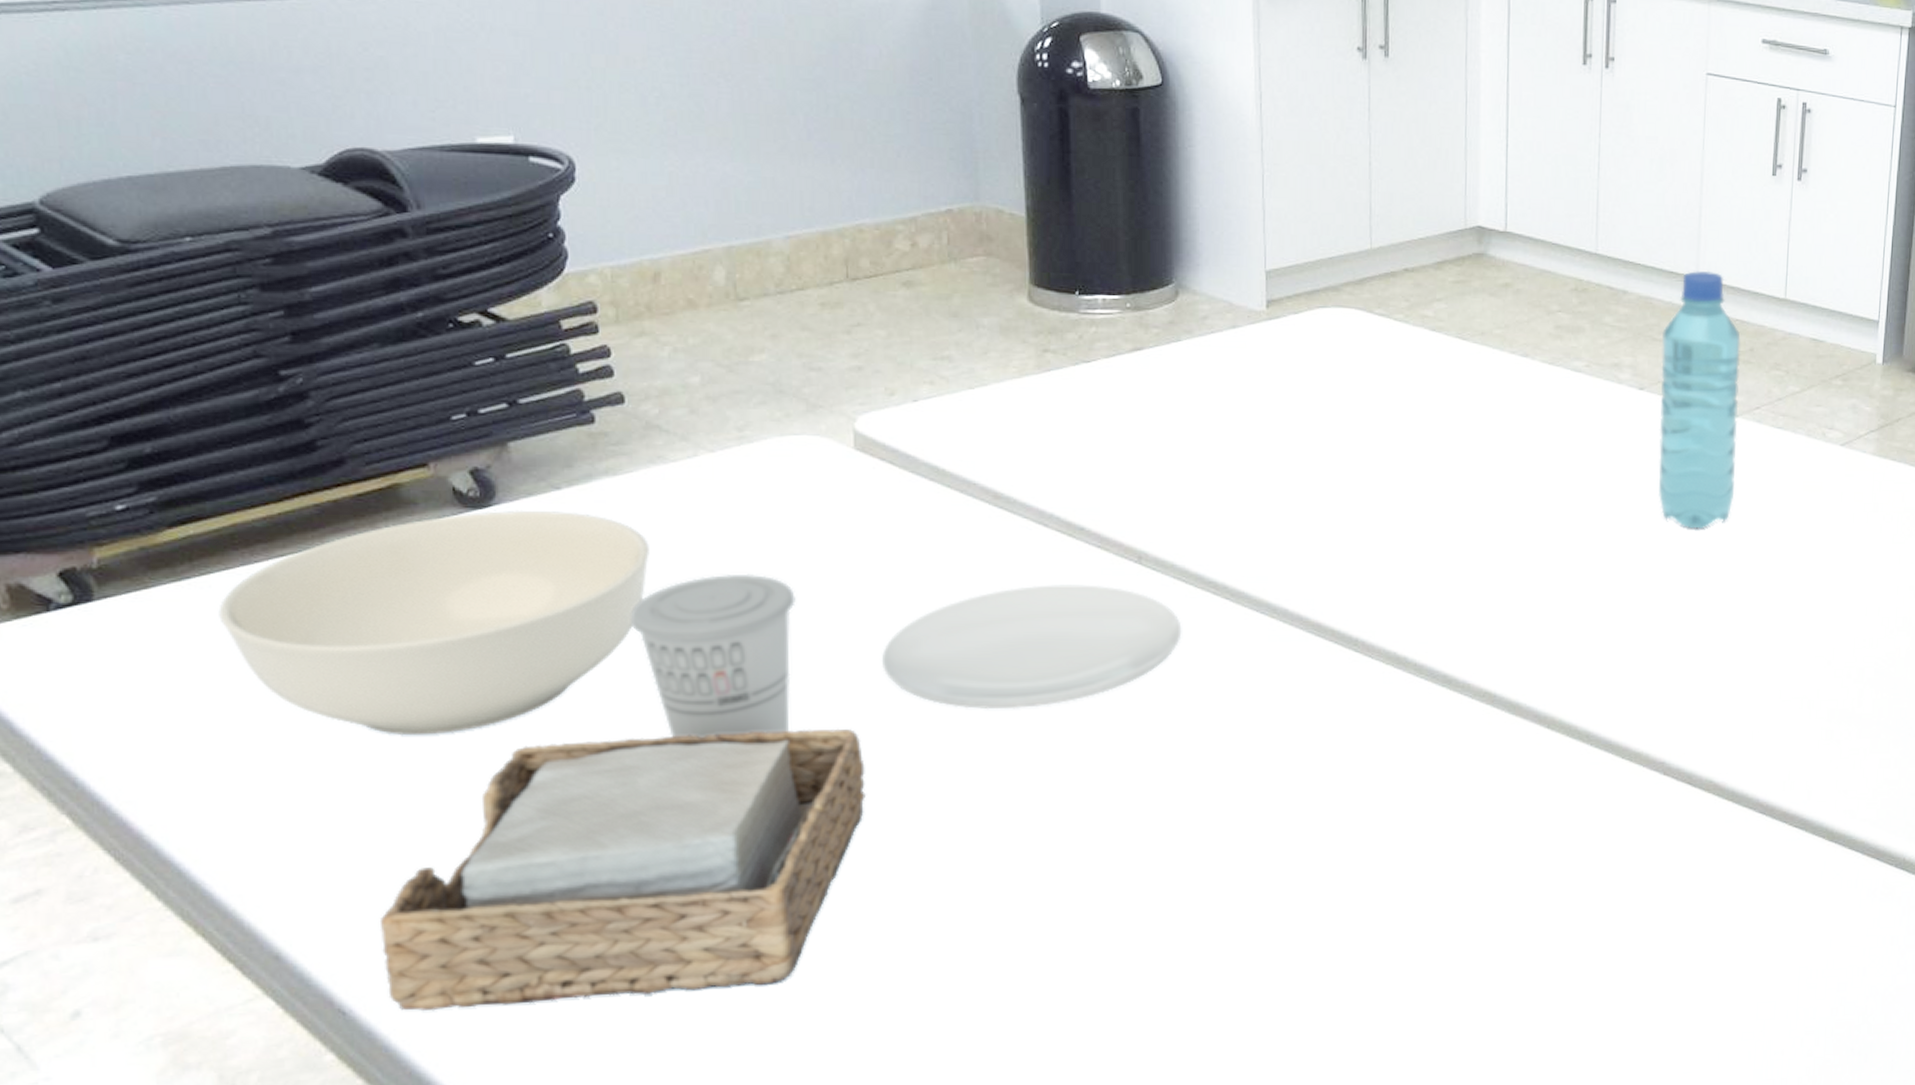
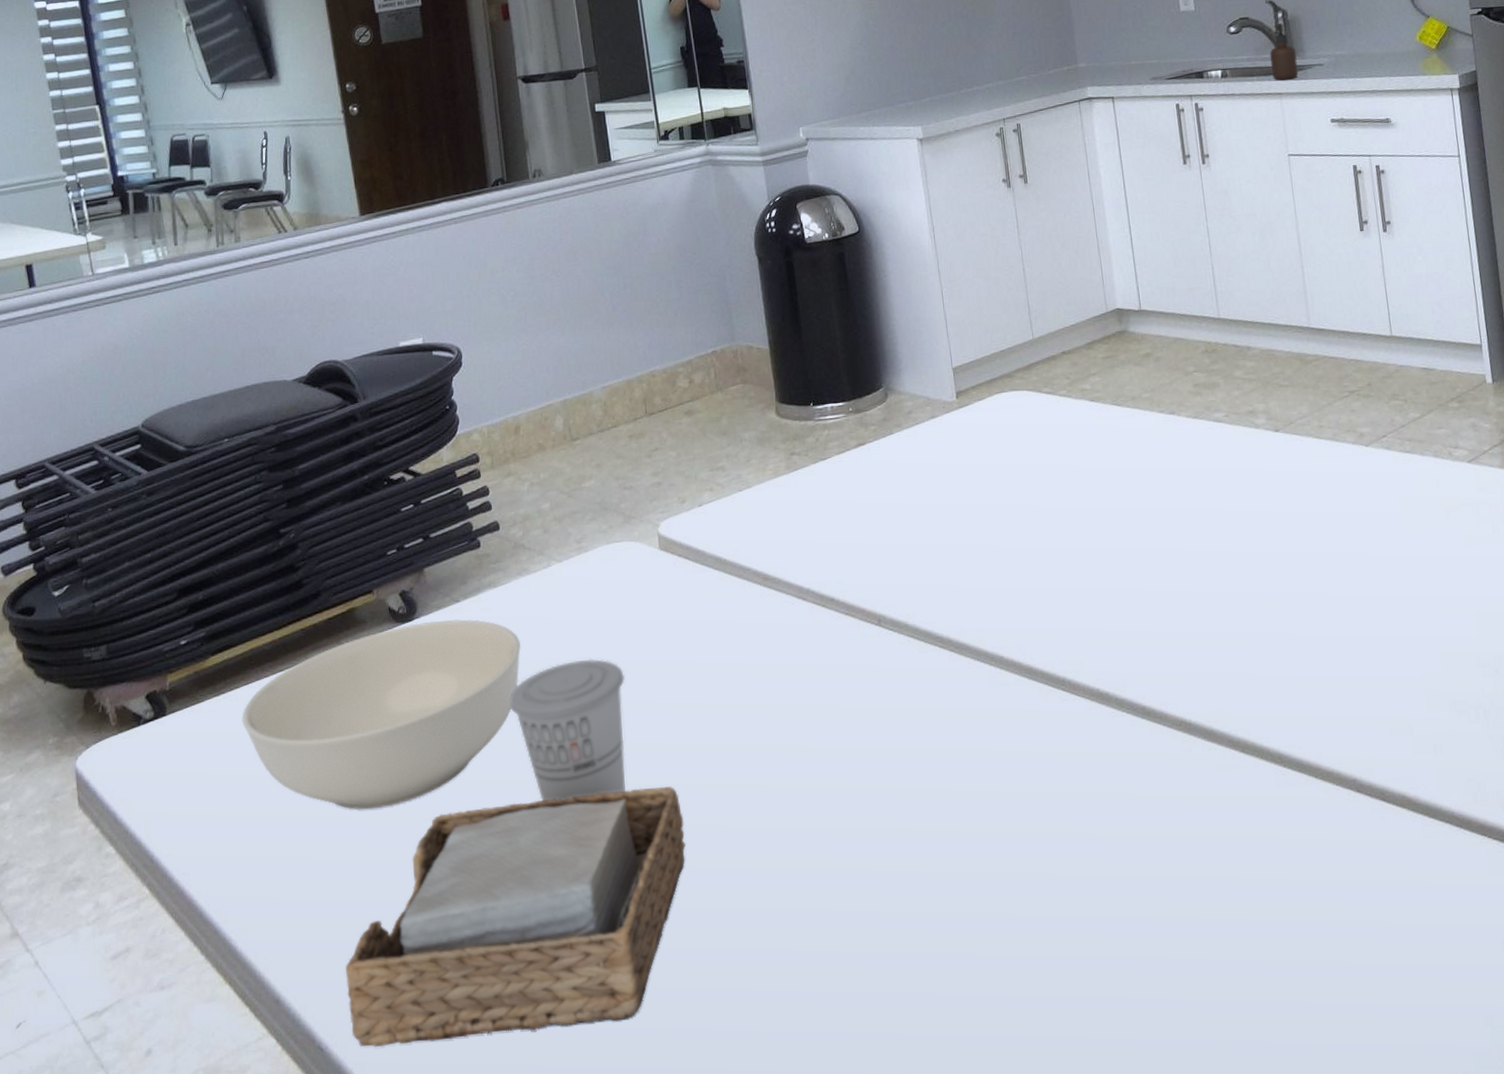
plate: present [882,584,1182,710] -> none [690,647,919,763]
water bottle: present [1658,270,1741,529] -> none [1287,320,1378,553]

